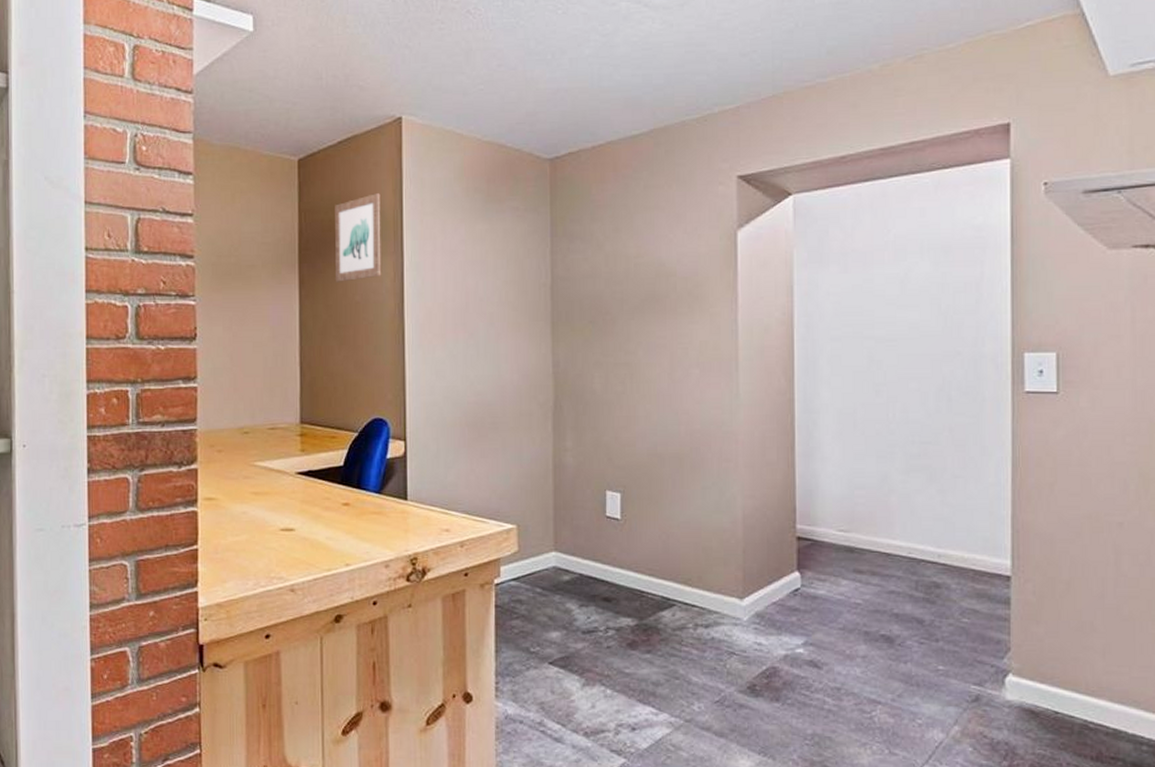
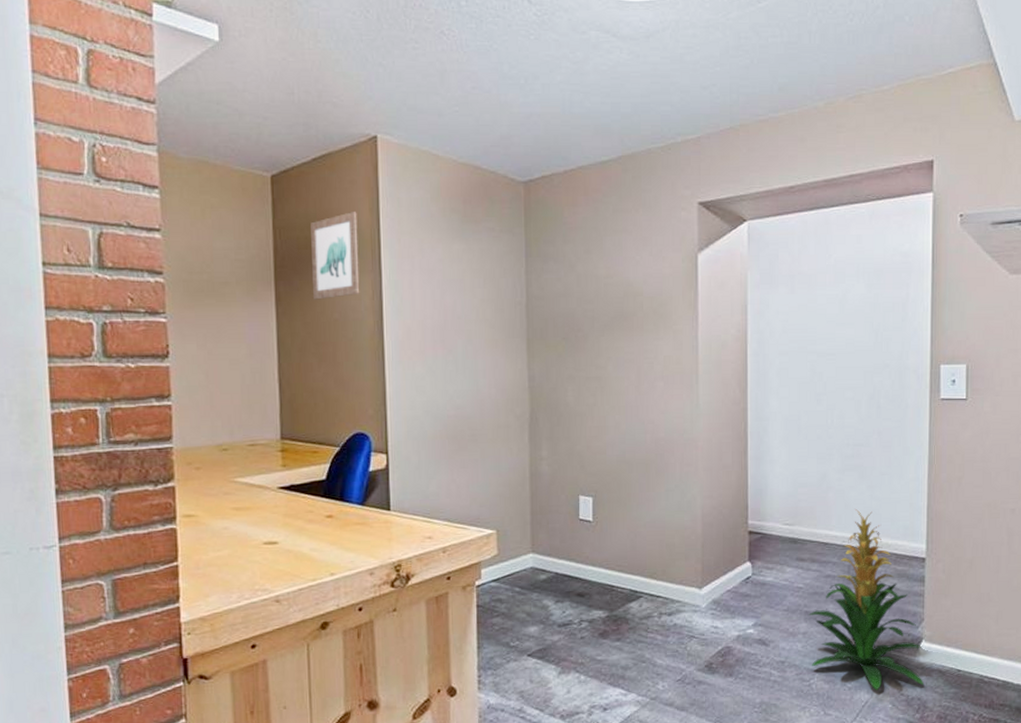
indoor plant: none [869,516,1013,729] -> present [808,509,925,690]

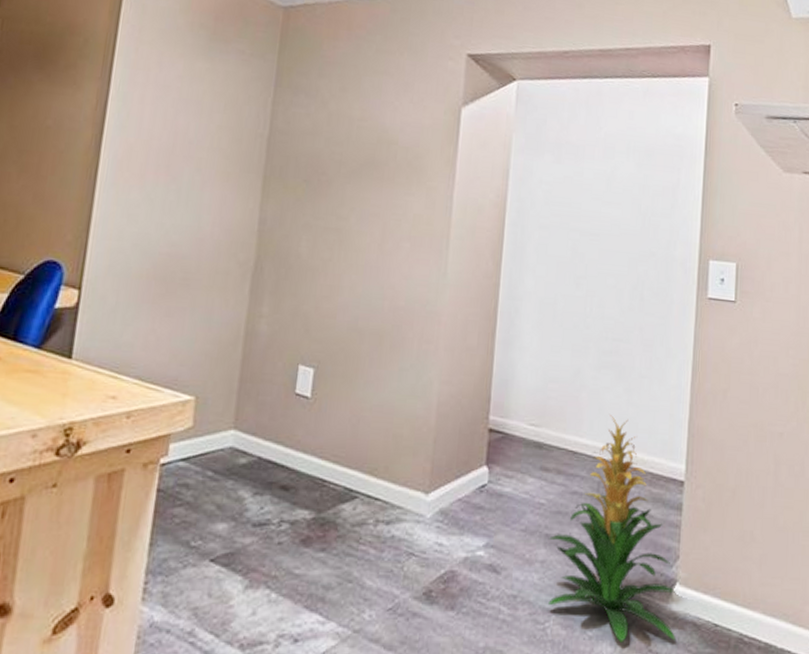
wall art: present [310,210,360,300] -> none [27,11,95,103]

